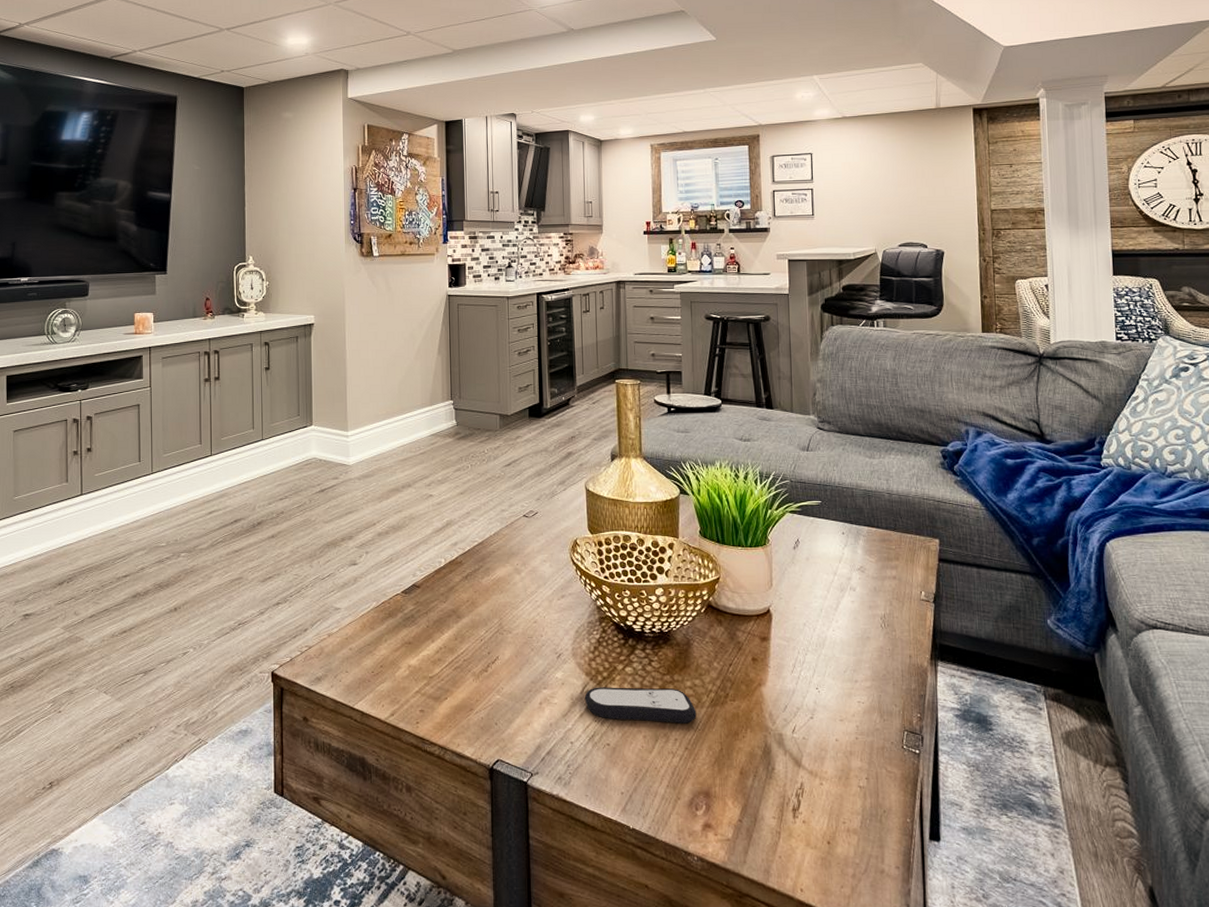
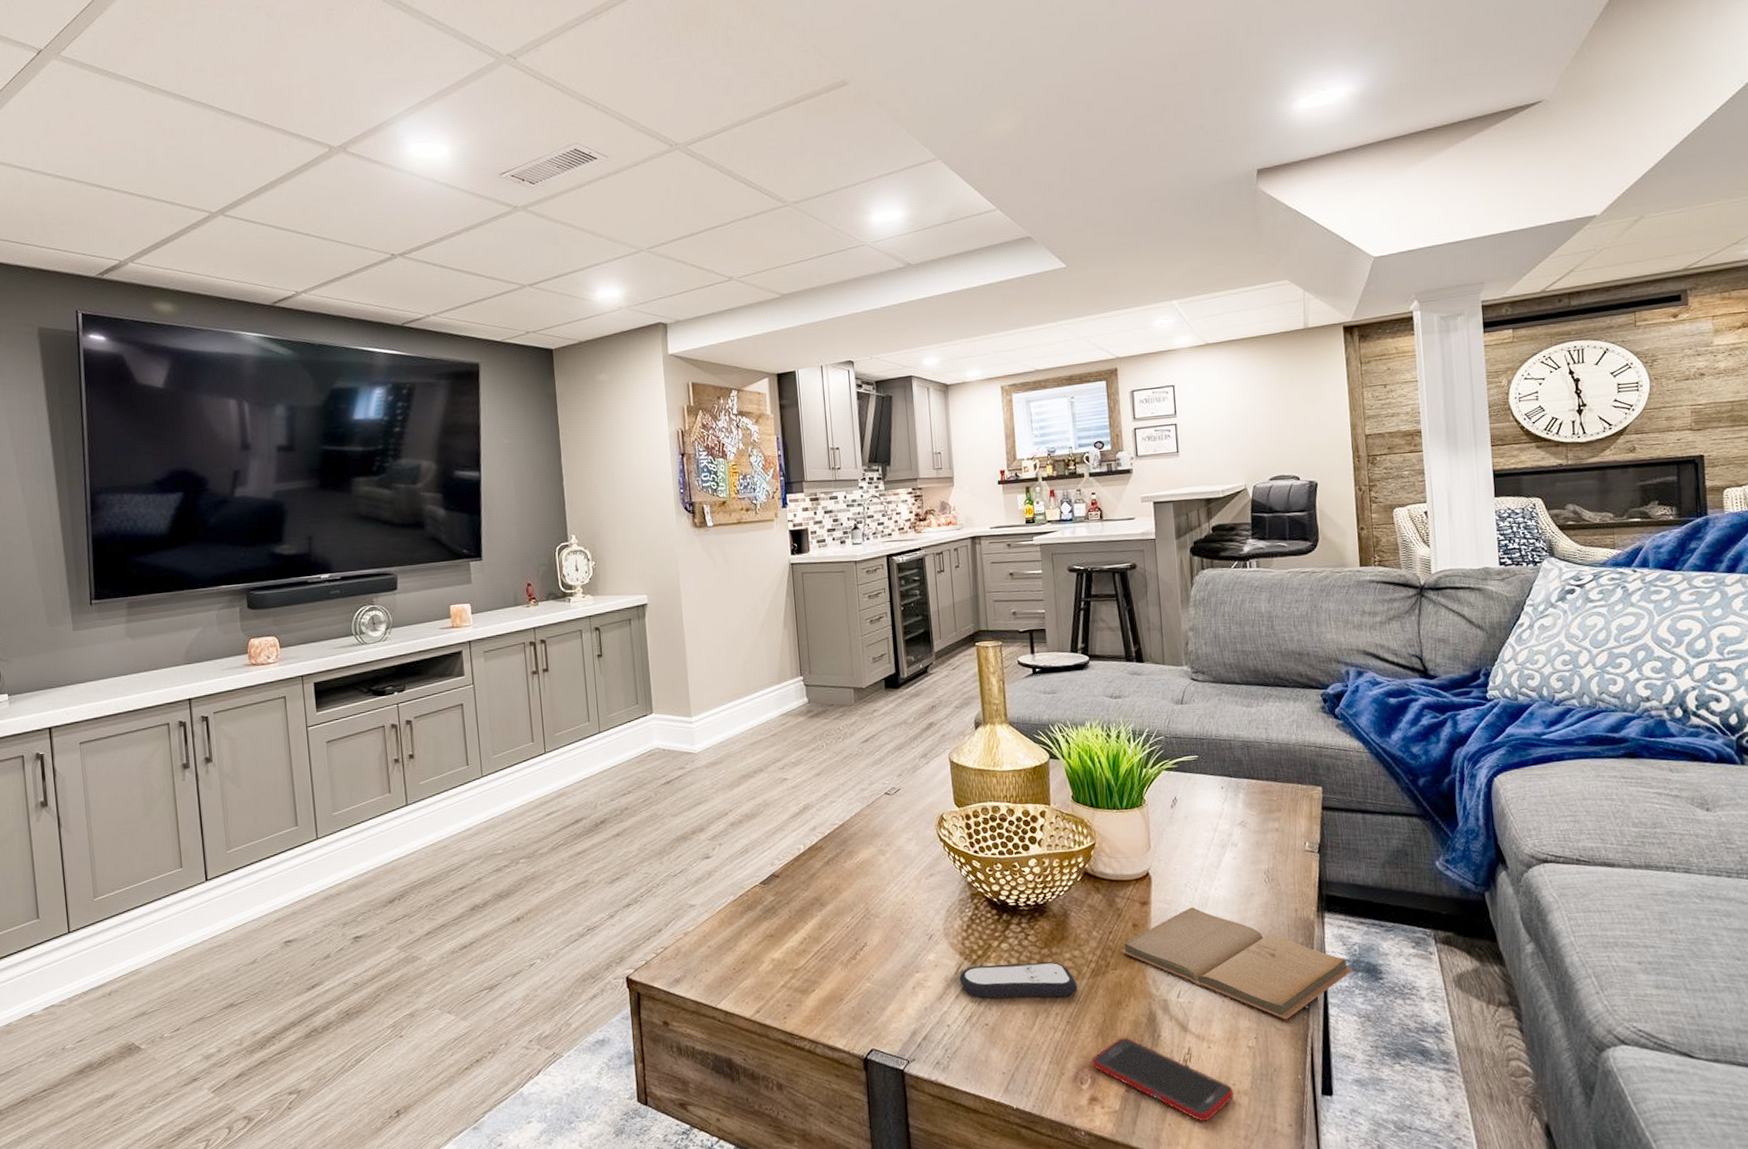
cell phone: none [707,767,843,857] -> present [1092,1037,1234,1122]
book: none [740,646,963,763] -> present [1121,907,1353,1020]

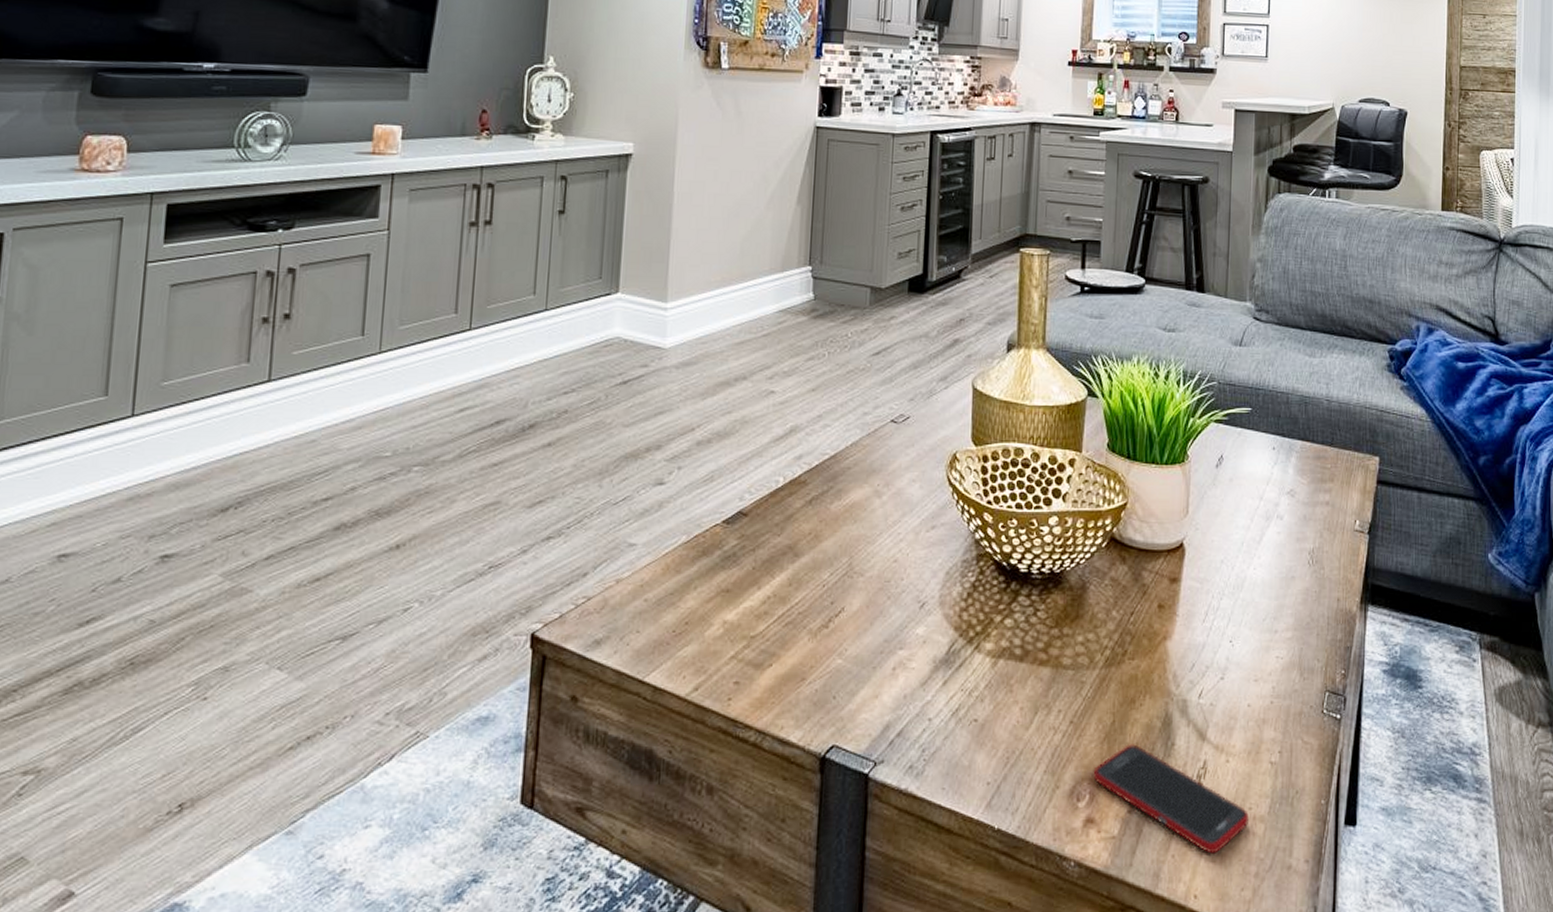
remote control: present [959,961,1077,999] -> none [950,645,1087,690]
book: present [1121,907,1353,1020] -> none [1141,589,1391,732]

